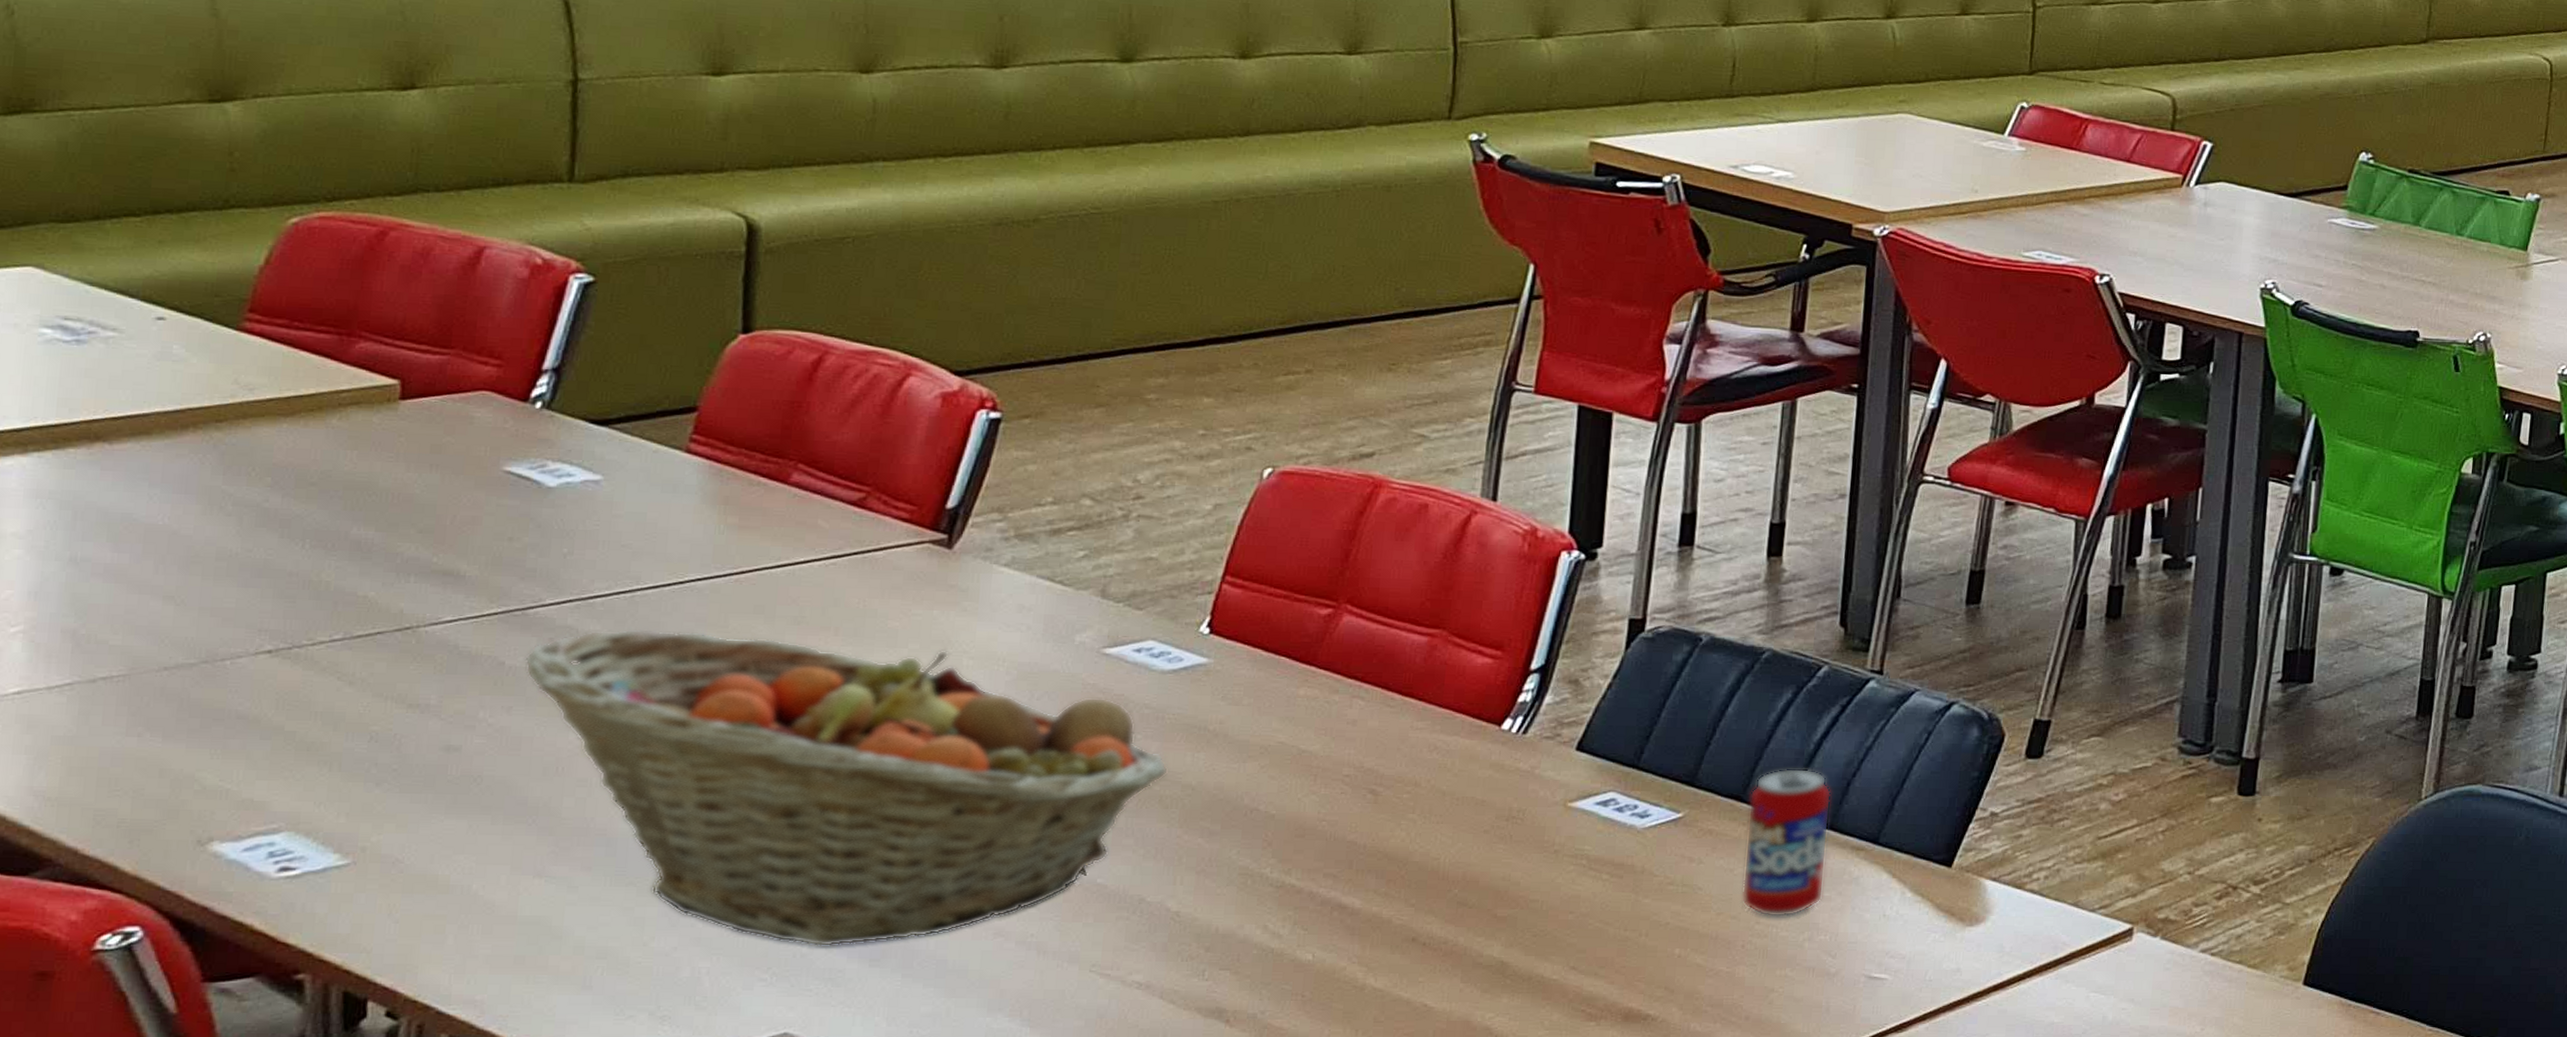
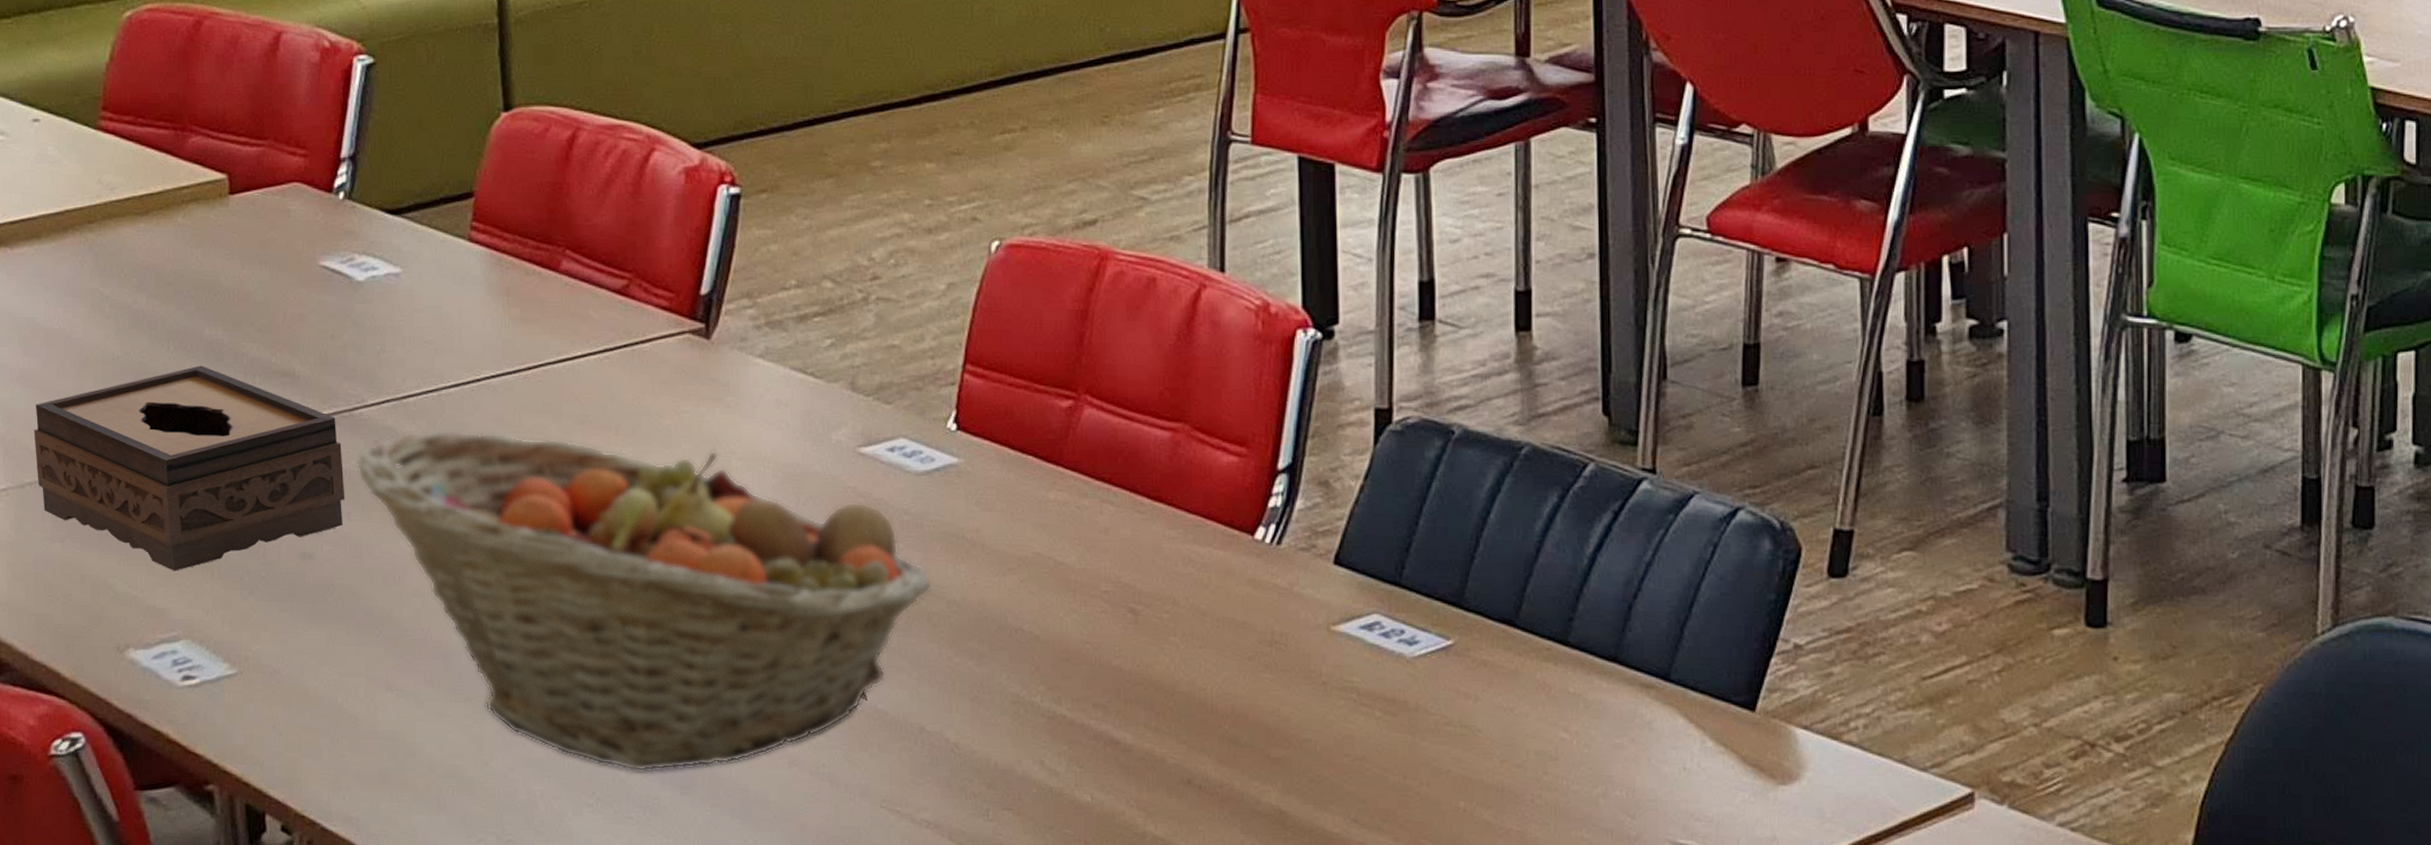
tissue box: none [114,563,509,765] -> present [33,365,346,571]
beverage can: present [1741,768,1832,918] -> none [1523,587,1614,768]

